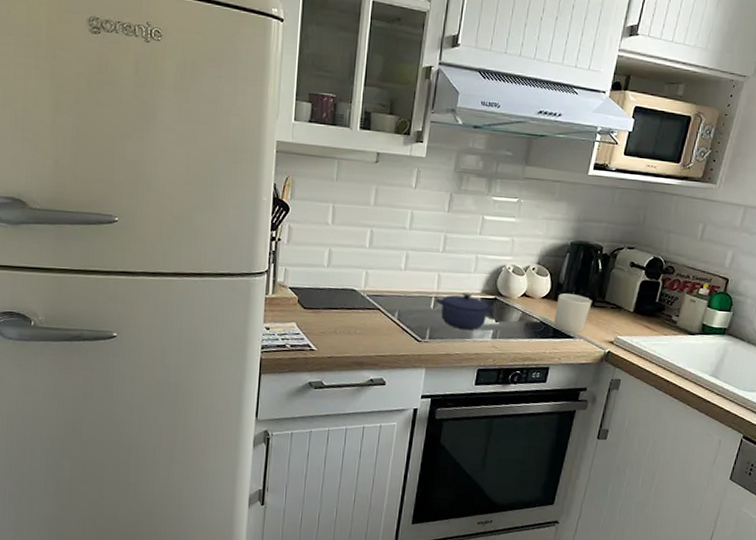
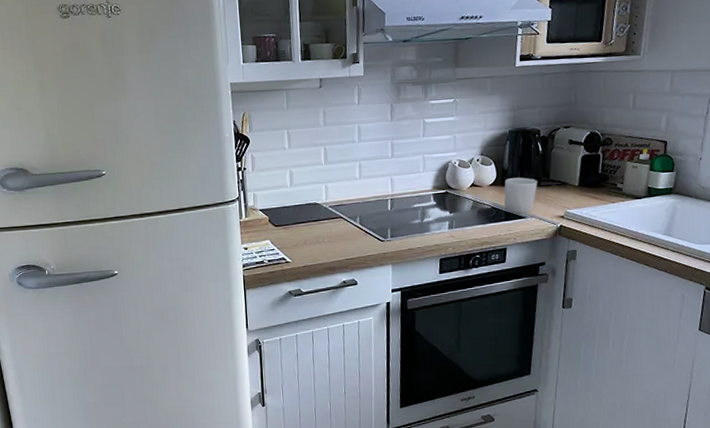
cooking pot: present [435,292,495,330] -> none [391,191,447,225]

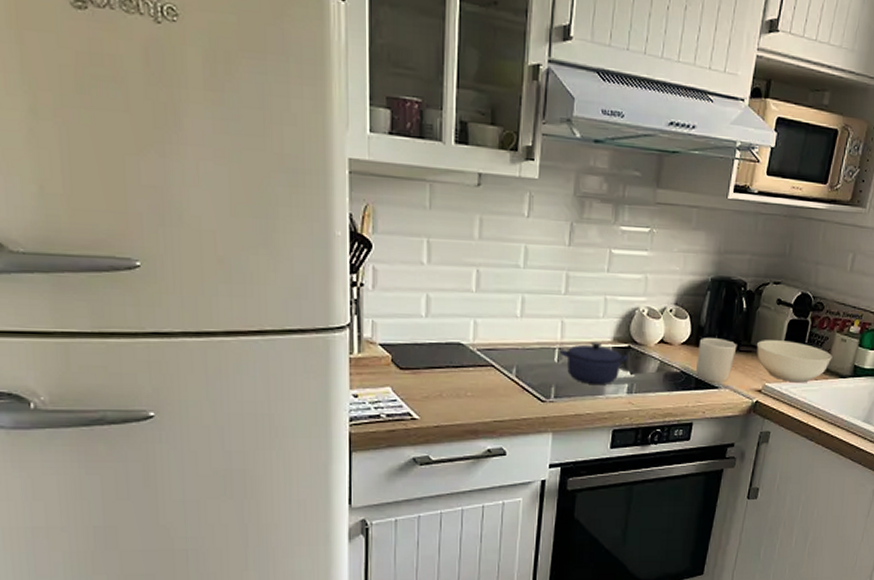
cooking pot: none [391,191,447,225] -> present [559,341,629,386]
bowl: none [554,173,626,207] -> present [756,340,833,383]

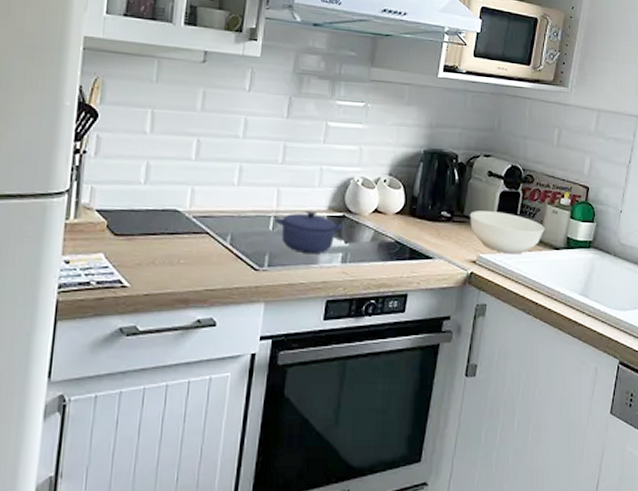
mug: present [696,338,737,383] -> none [410,208,451,253]

